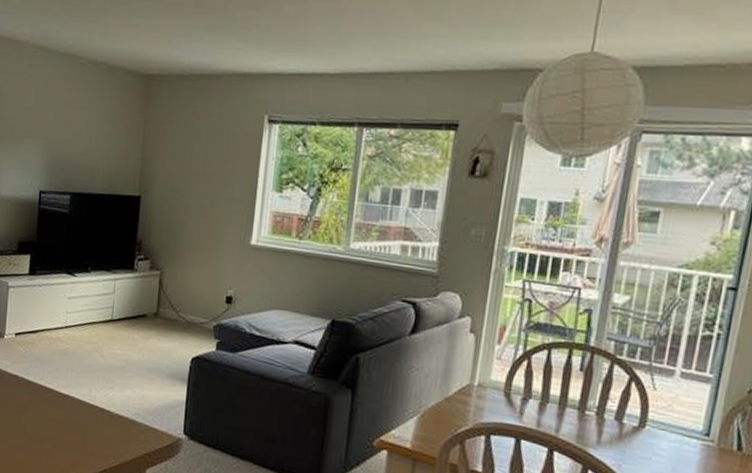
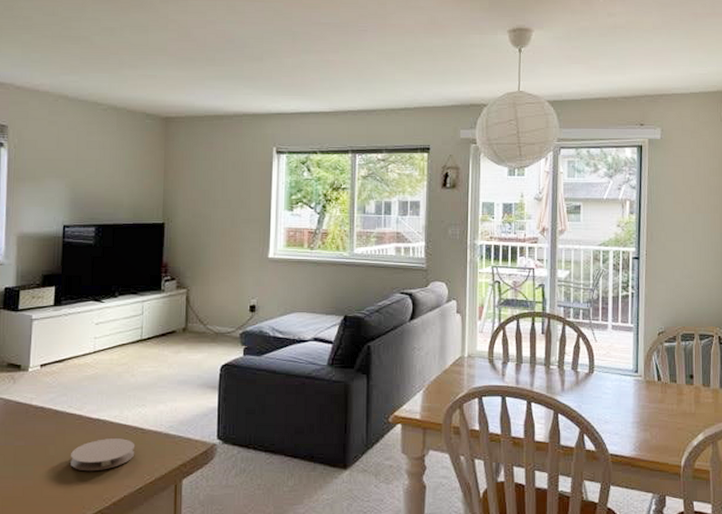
coaster: none [40,415,102,447] -> present [69,438,135,472]

